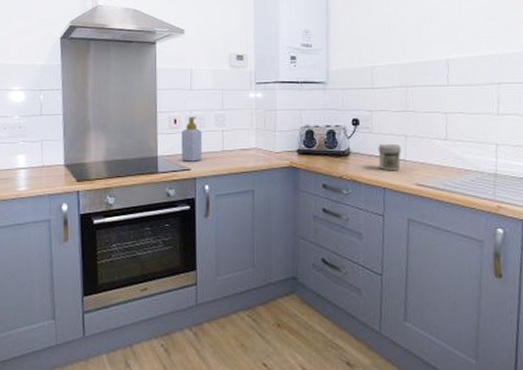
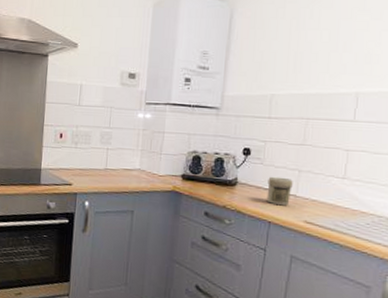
soap bottle: present [181,117,202,162] -> none [64,132,87,177]

